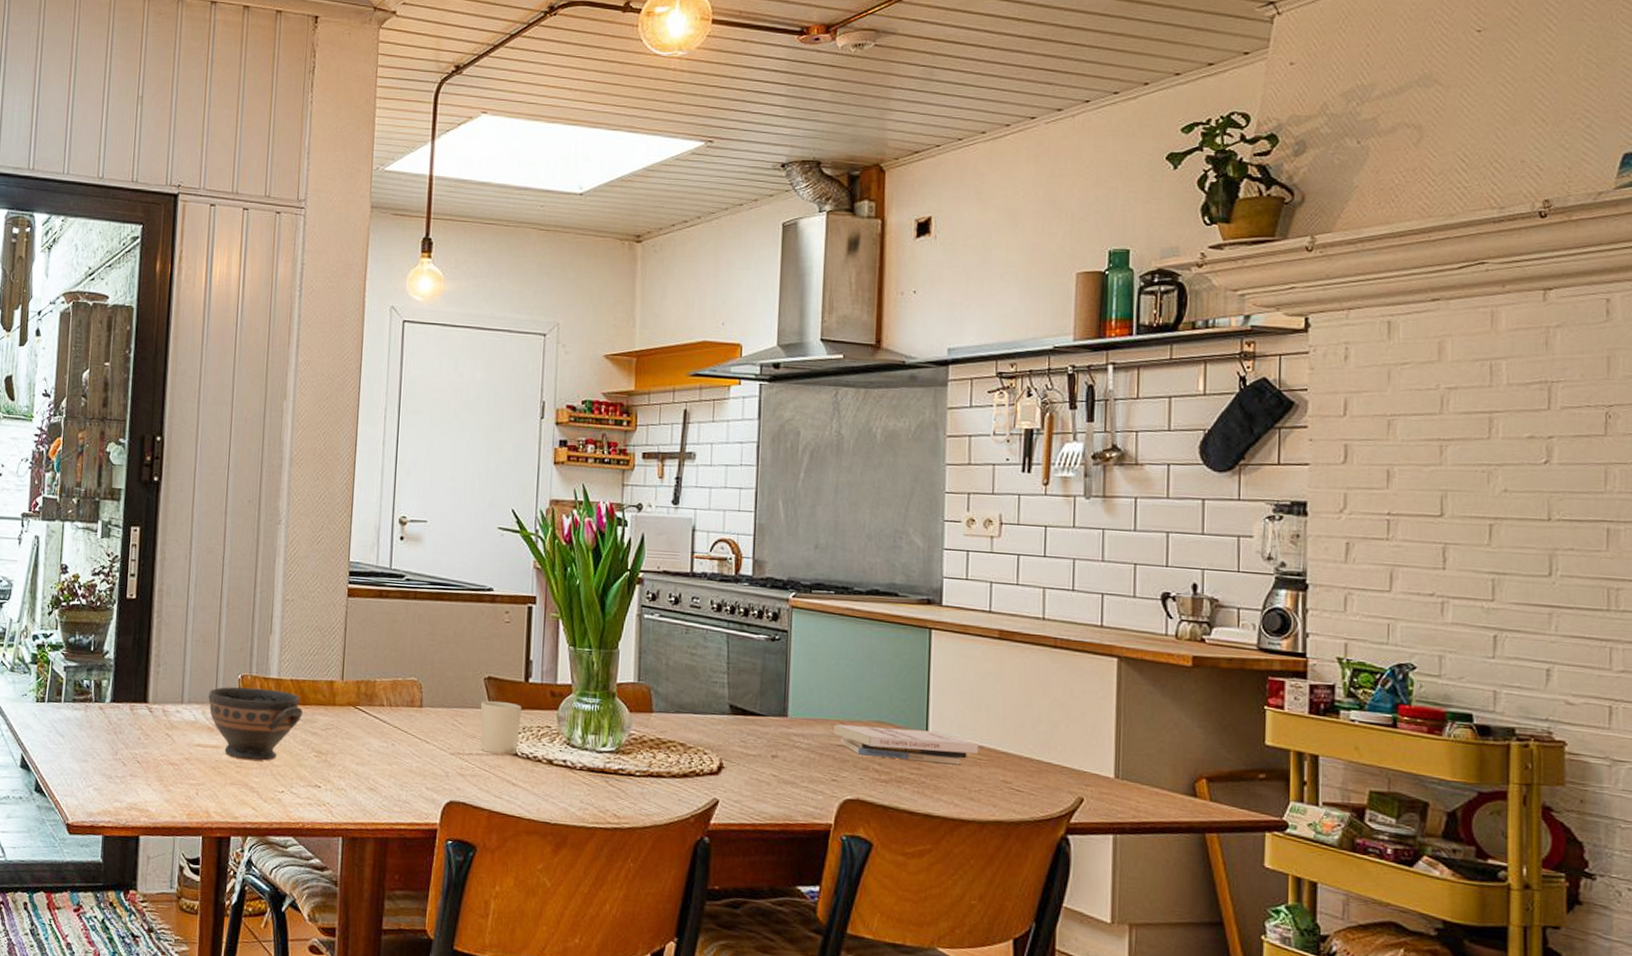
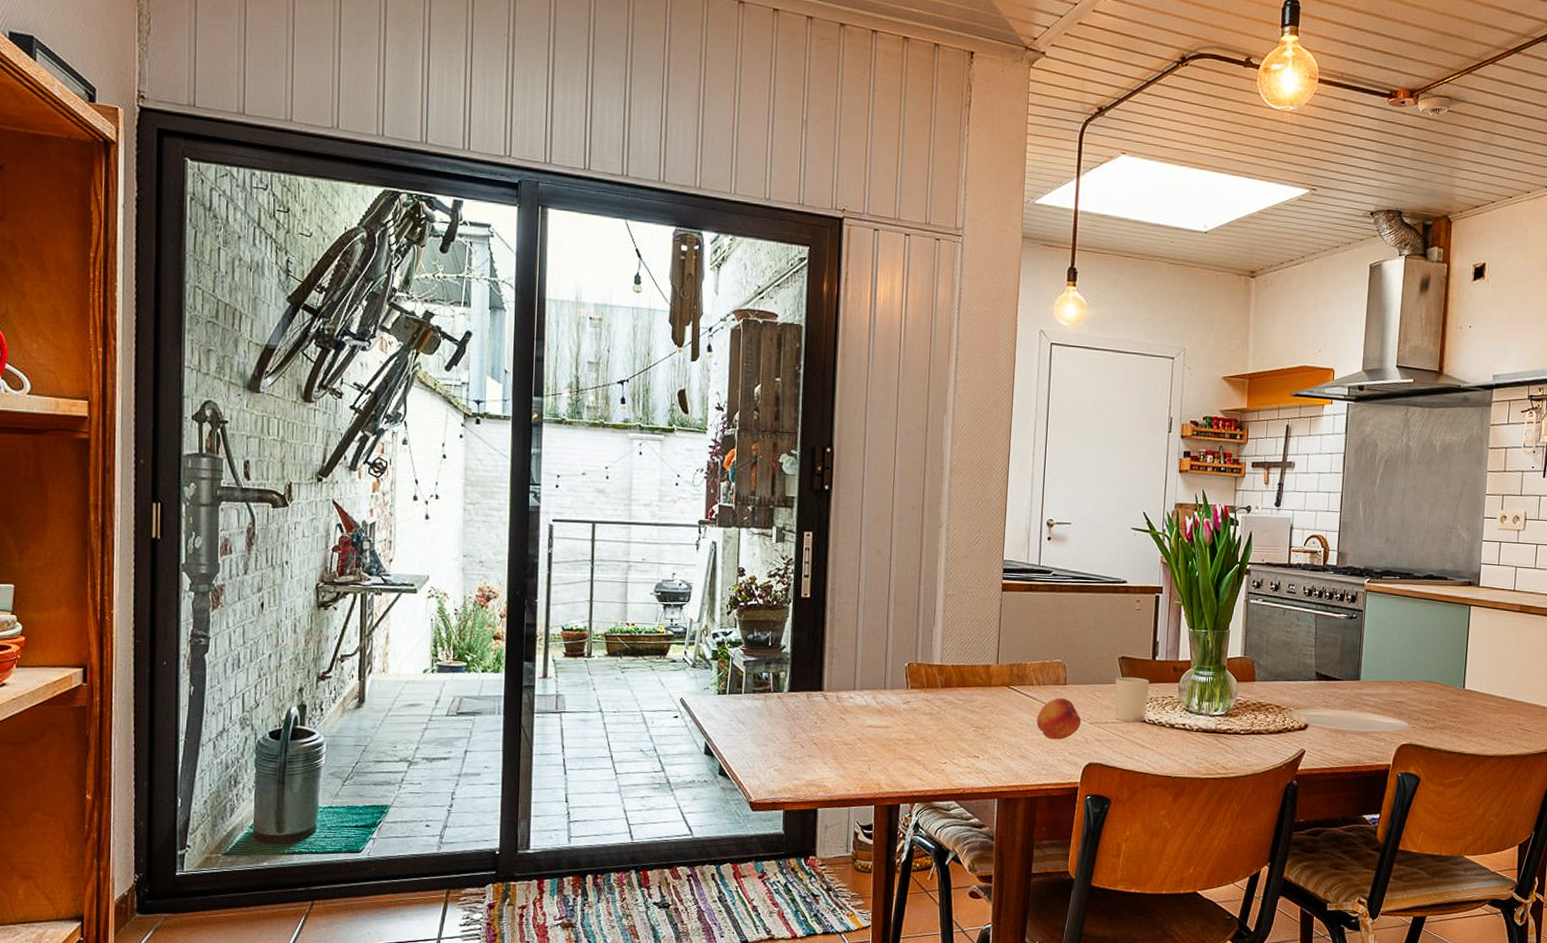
bowl: present [208,687,303,761] -> none [878,673,963,737]
fruit: none [387,722,440,772] -> present [1036,697,1081,740]
plate: none [693,748,855,786] -> present [1286,708,1409,735]
books: present [834,724,979,765] -> none [1395,685,1501,713]

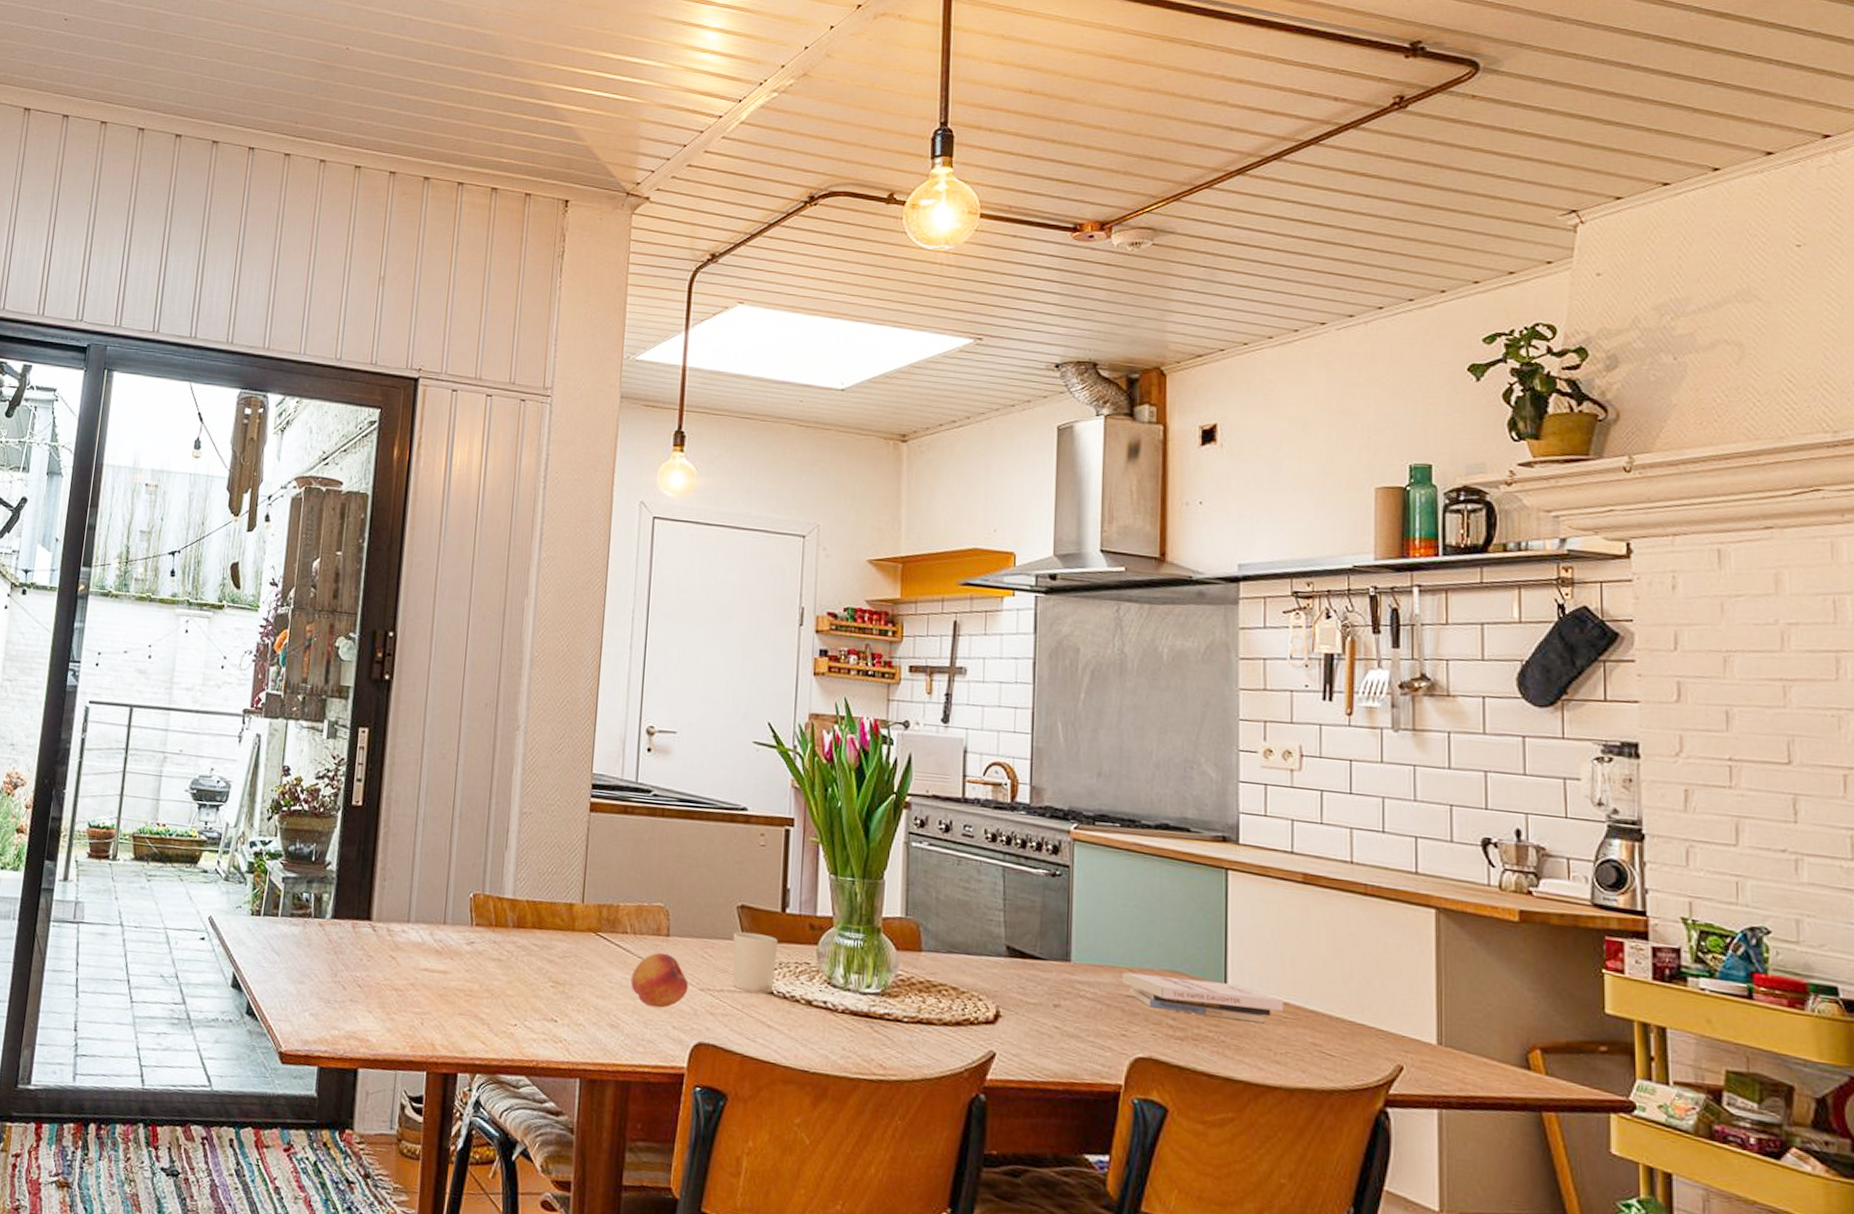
plate: present [1286,708,1409,735] -> none [967,994,1146,1041]
books: none [1395,685,1501,713] -> present [1122,972,1284,1024]

